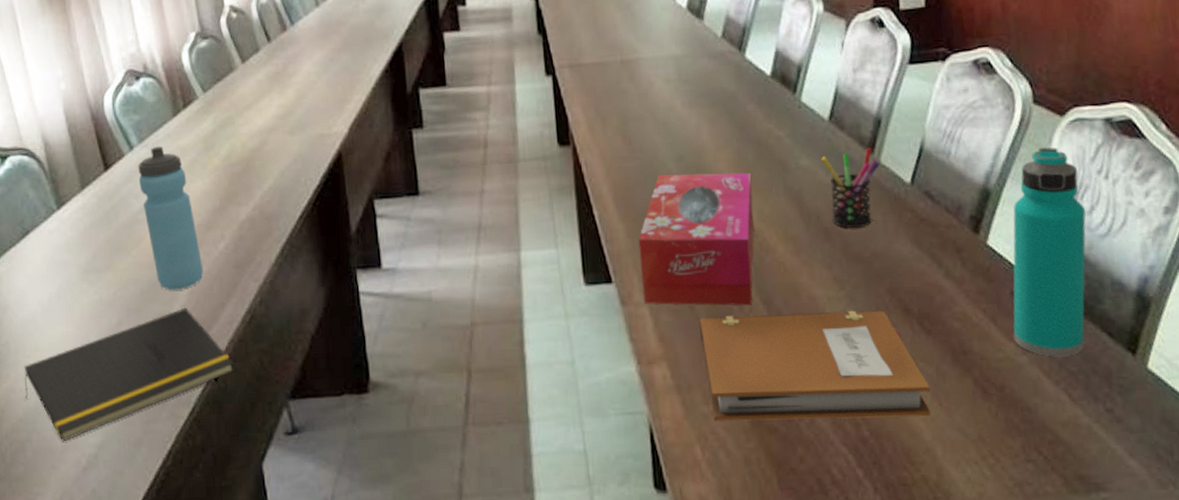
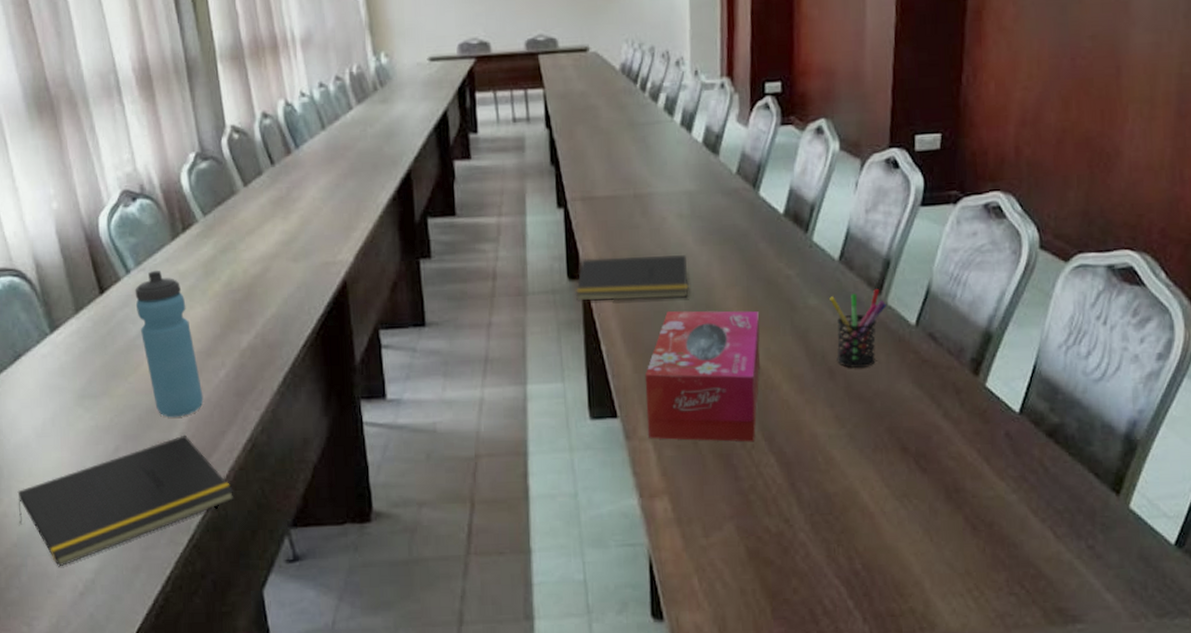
notepad: none [565,119,679,167] -> present [575,255,689,301]
notebook: present [699,310,931,421] -> none [702,448,923,553]
water bottle: present [1013,147,1086,357] -> none [1005,292,1082,496]

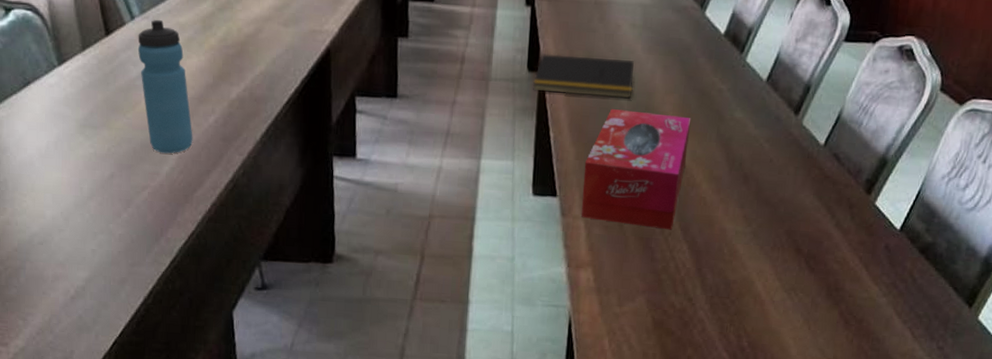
notepad: present [17,435,235,567] -> none [20,170,214,273]
pen holder: present [830,289,886,368] -> none [752,110,802,177]

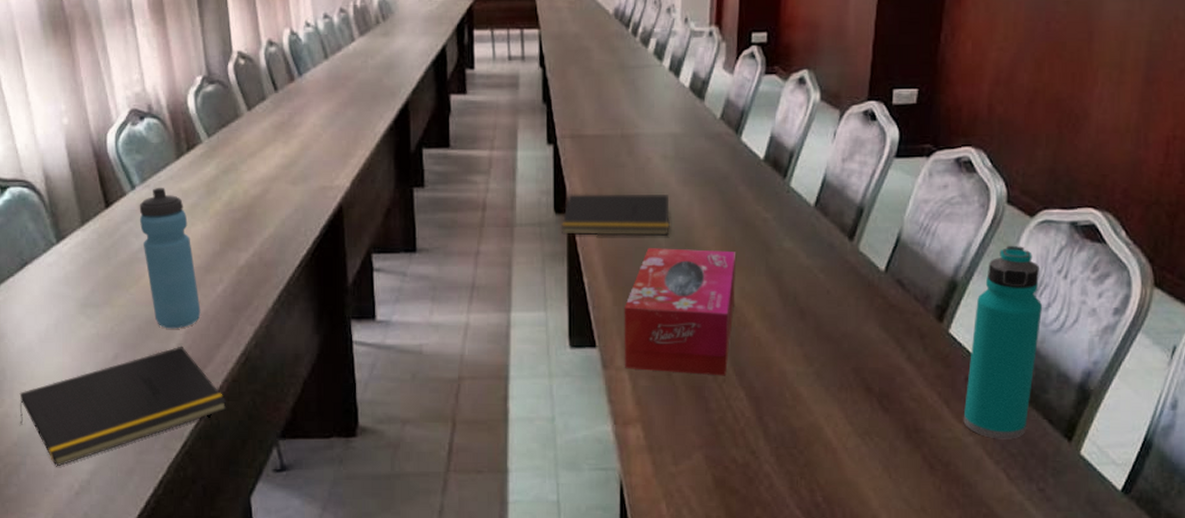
notepad: none [20,170,214,273] -> present [19,346,227,467]
water bottle: none [879,129,963,303] -> present [963,245,1042,439]

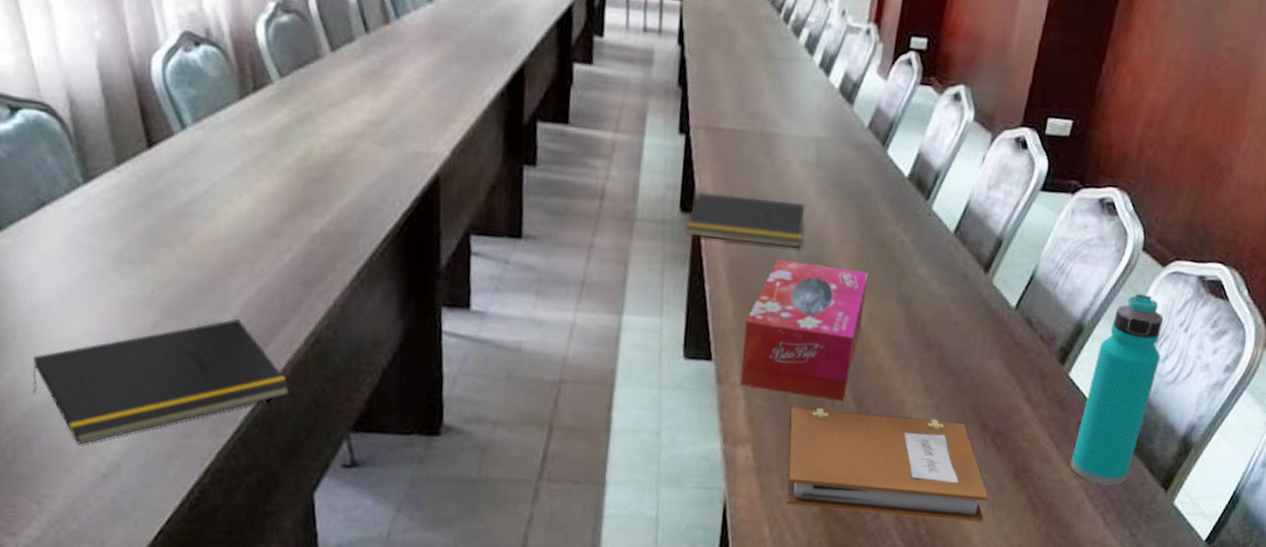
water bottle: present [139,187,201,329] -> none [190,130,263,299]
notebook: none [675,385,883,486] -> present [786,406,989,522]

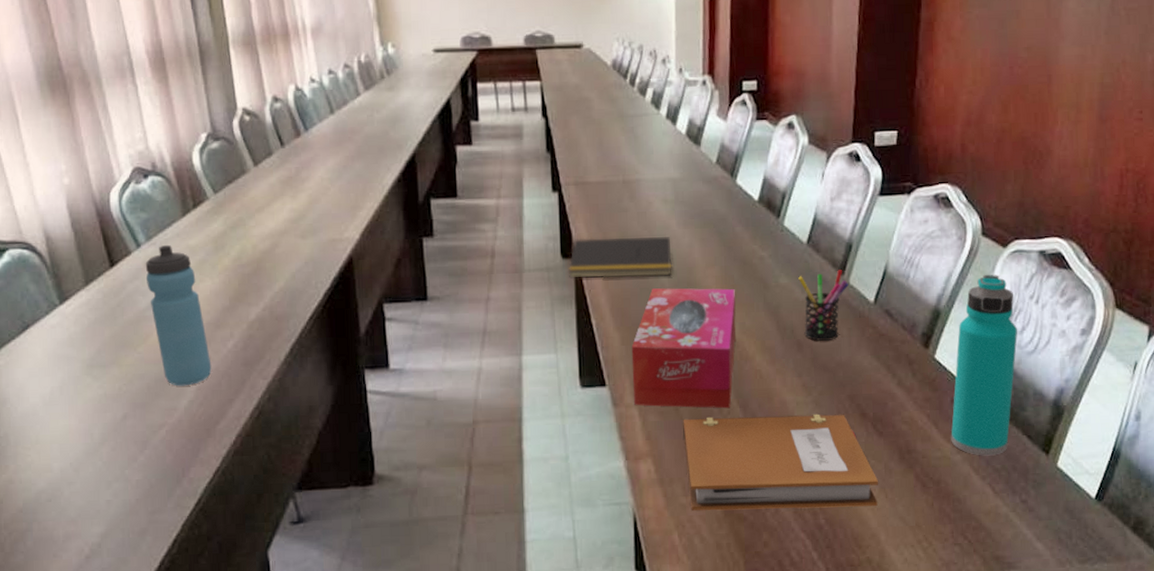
notepad: present [32,319,291,445] -> none [24,403,241,532]
water bottle: none [190,130,263,299] -> present [145,244,212,386]
pen holder: none [935,267,992,343] -> present [798,270,848,341]

